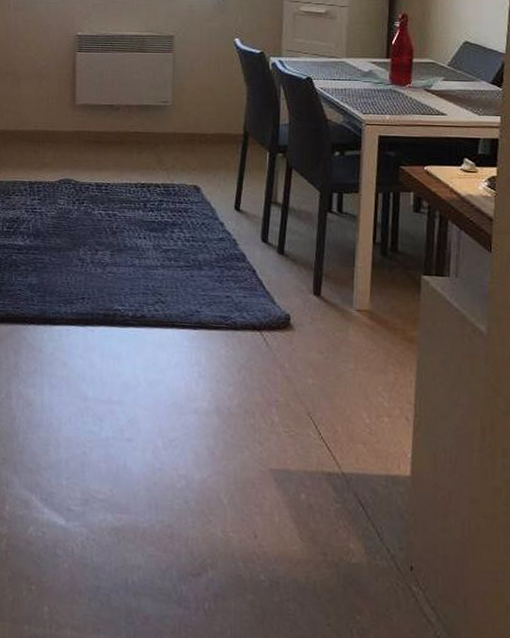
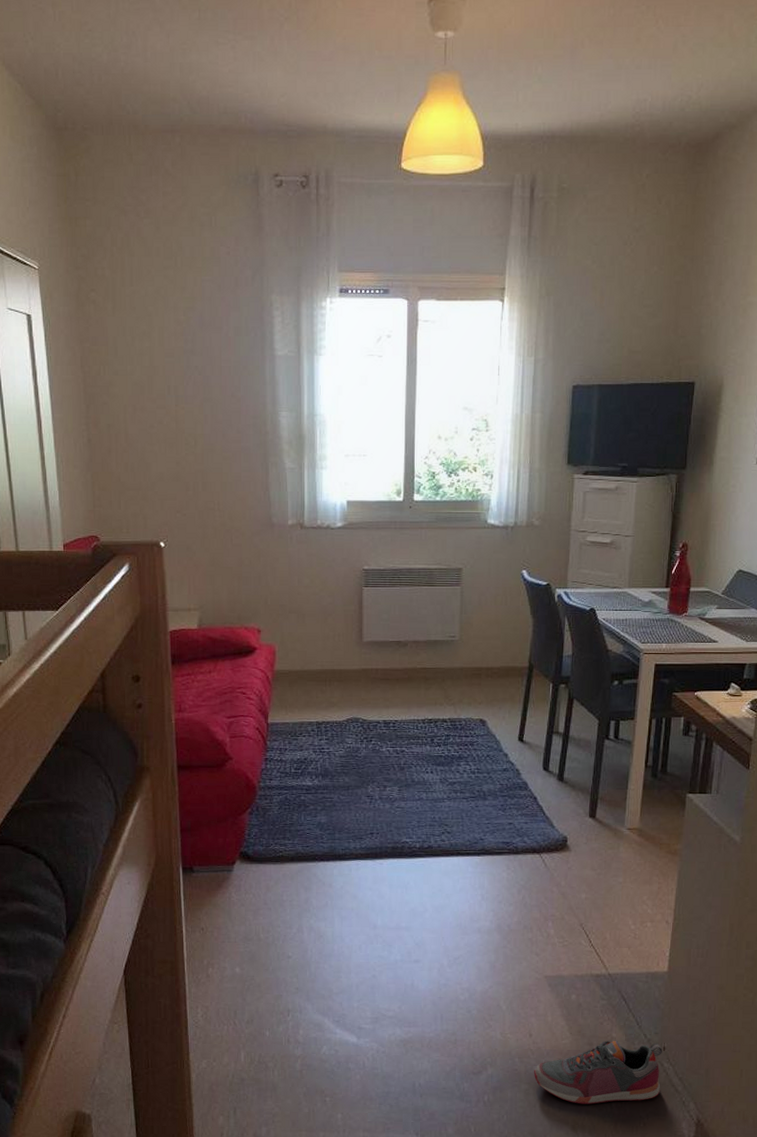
sneaker: none [261,552,410,630] -> present [534,1040,662,1104]

